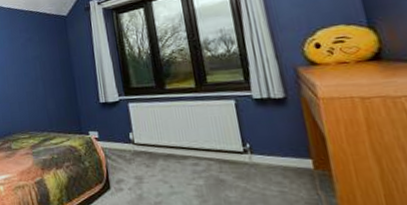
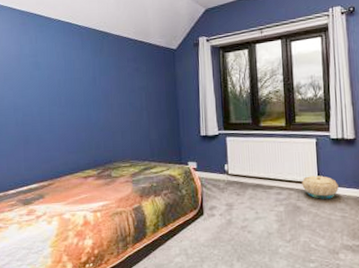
basket: none [222,143,271,171] -> present [302,176,339,199]

